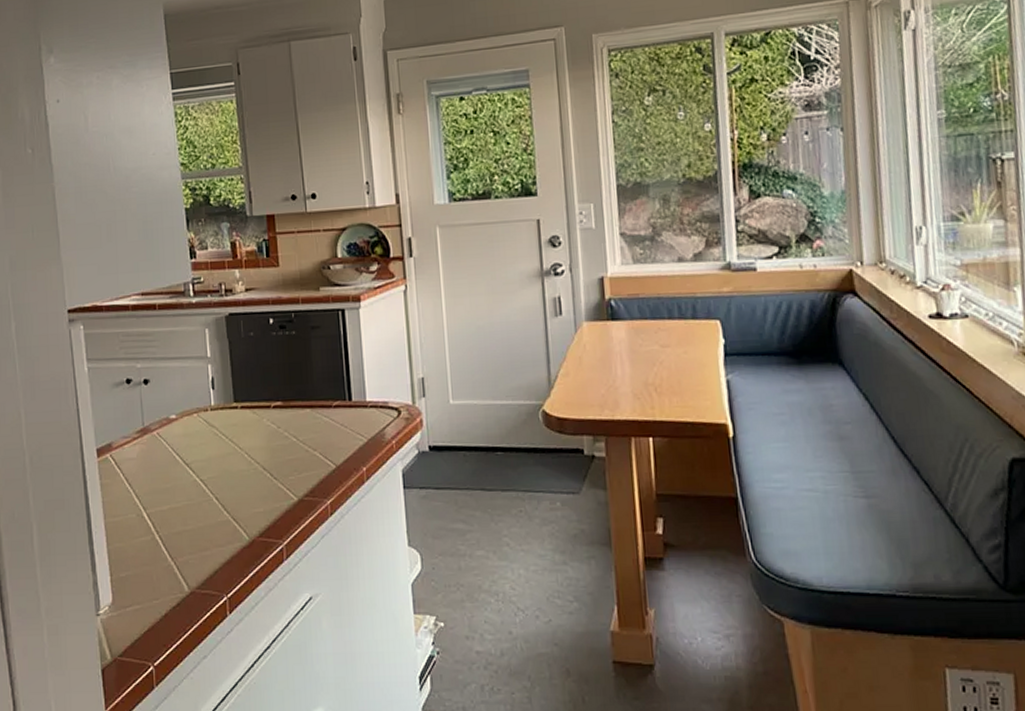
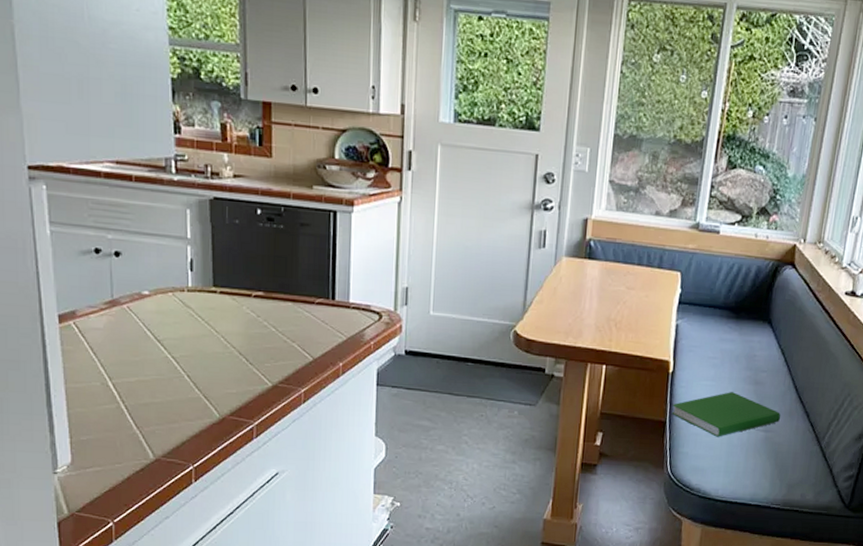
hardcover book: none [741,452,882,511] -> present [671,392,780,437]

